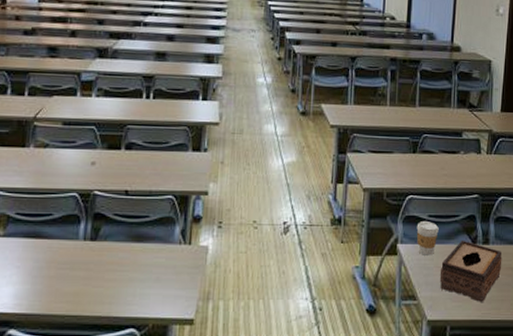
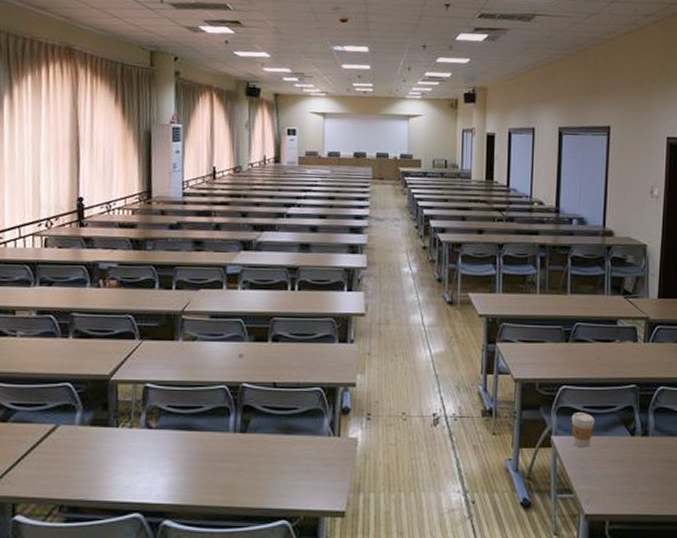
tissue box: present [439,240,502,303] -> none [596,431,663,497]

